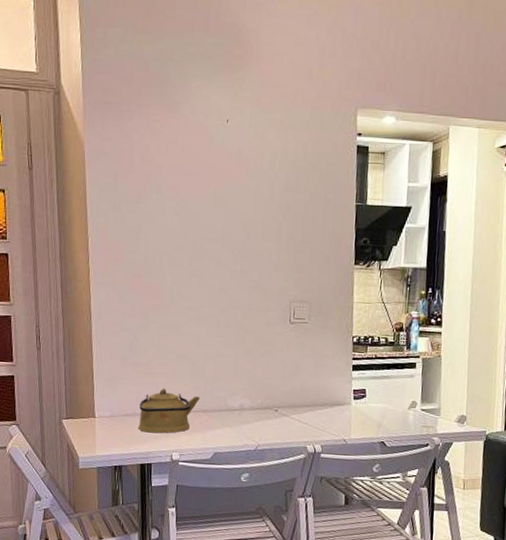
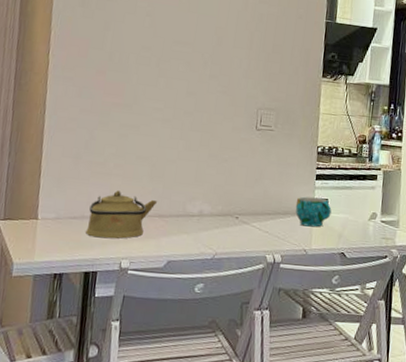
cup: none [333,387,370,418] -> present [295,196,332,227]

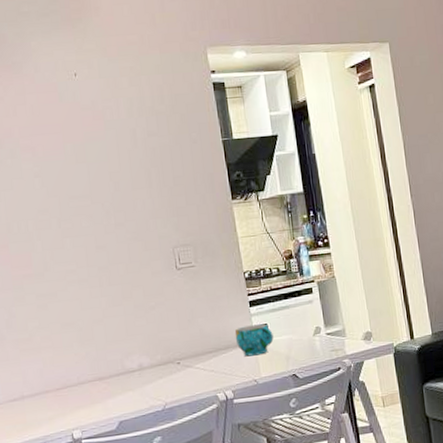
kettle: present [86,190,158,239] -> none [27,363,95,415]

